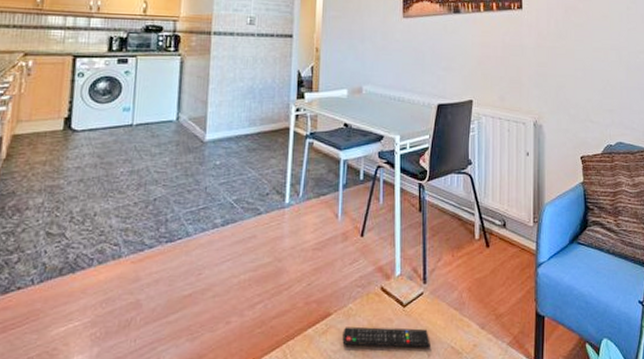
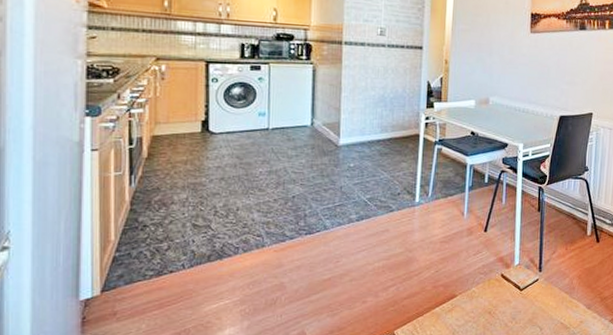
remote control: present [342,326,430,348] -> none [466,306,543,324]

